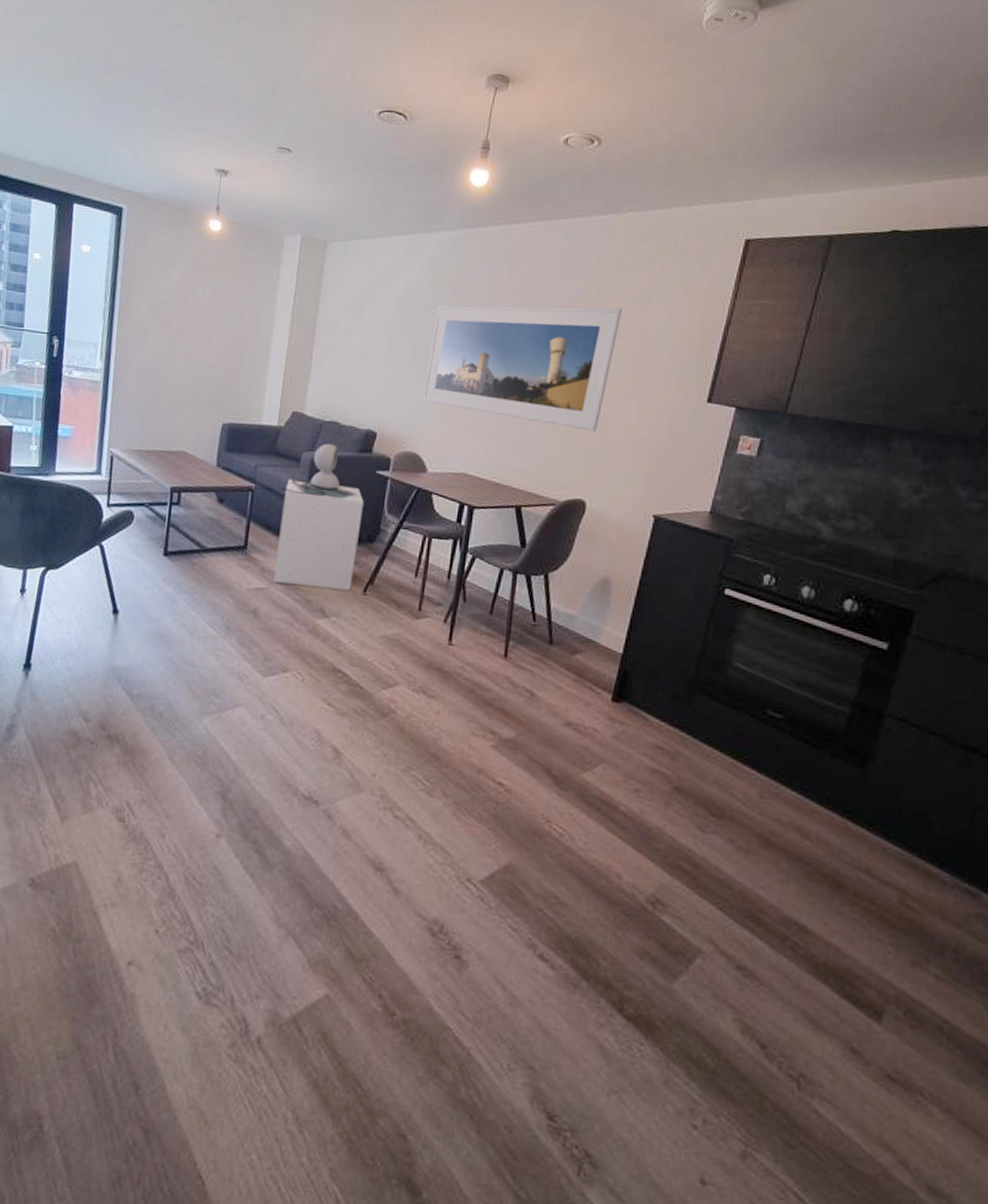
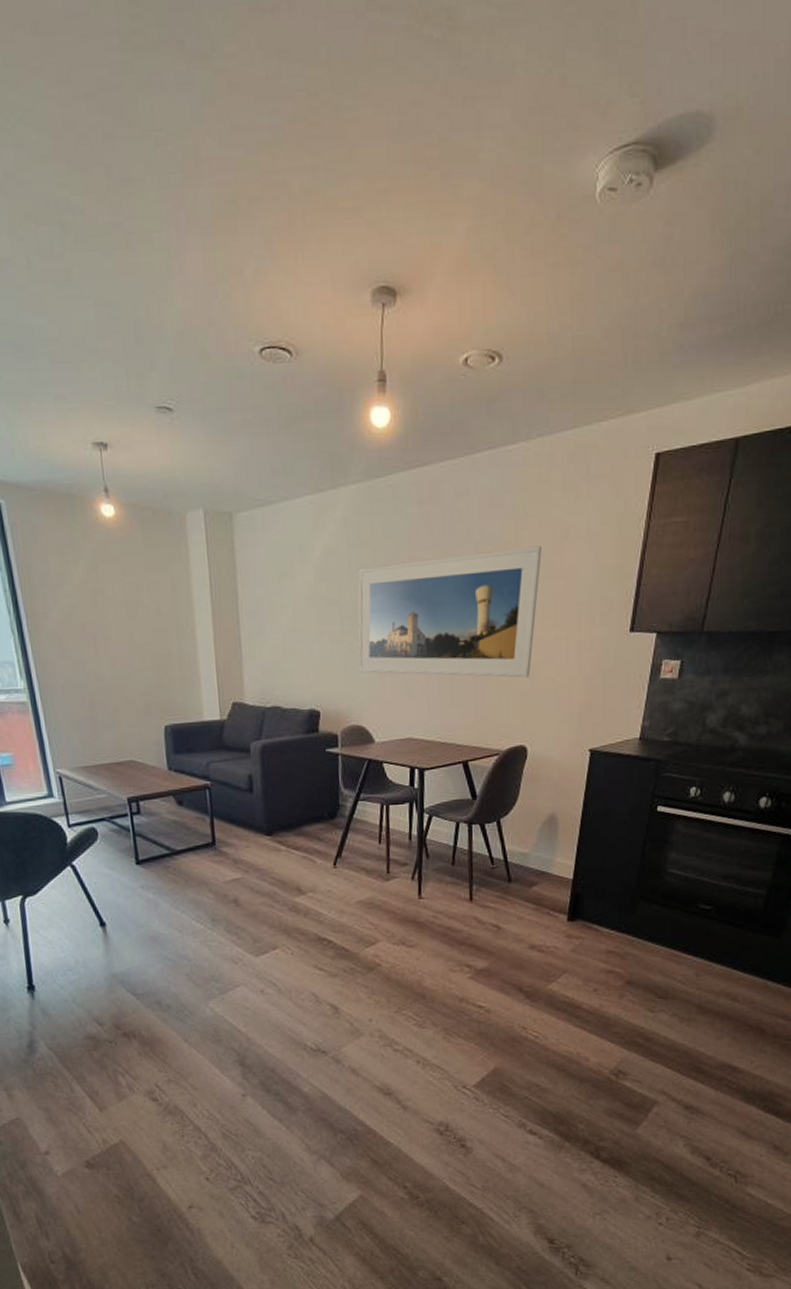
side table: present [274,479,364,590] -> none [240,768,322,872]
table lamp: present [280,443,340,496] -> none [236,729,293,784]

